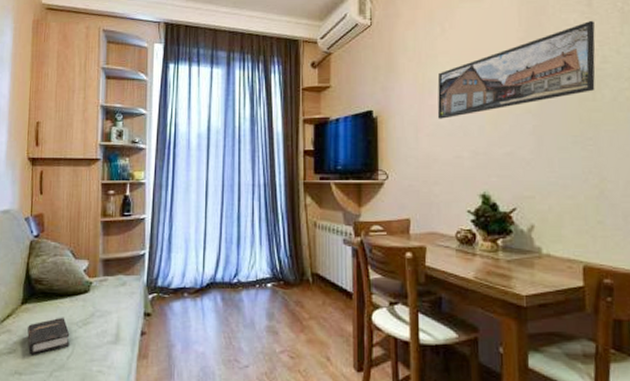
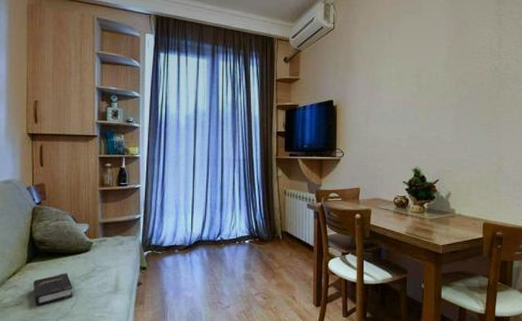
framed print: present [437,21,596,119] -> none [383,36,502,109]

